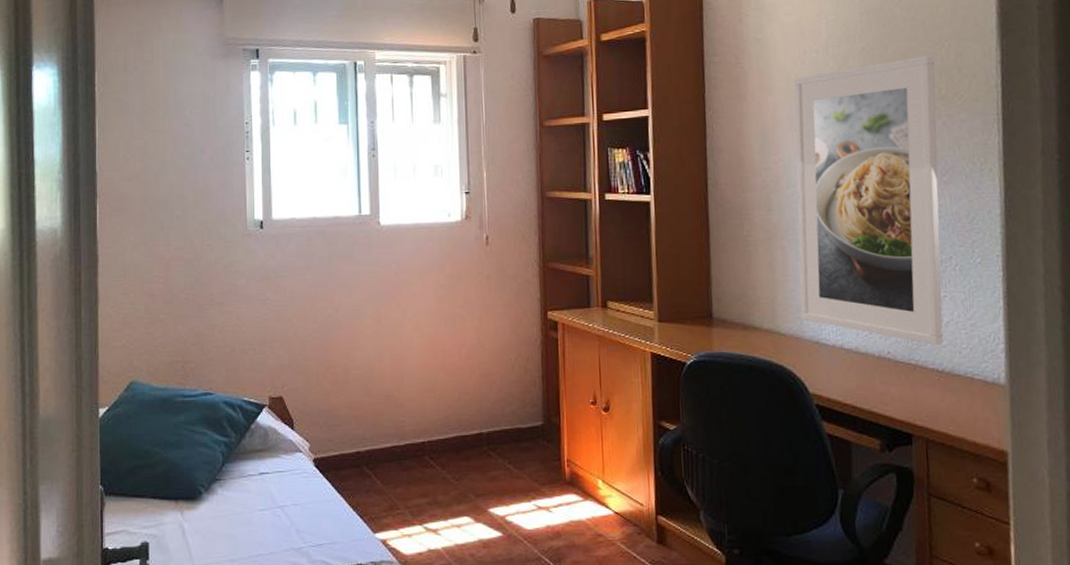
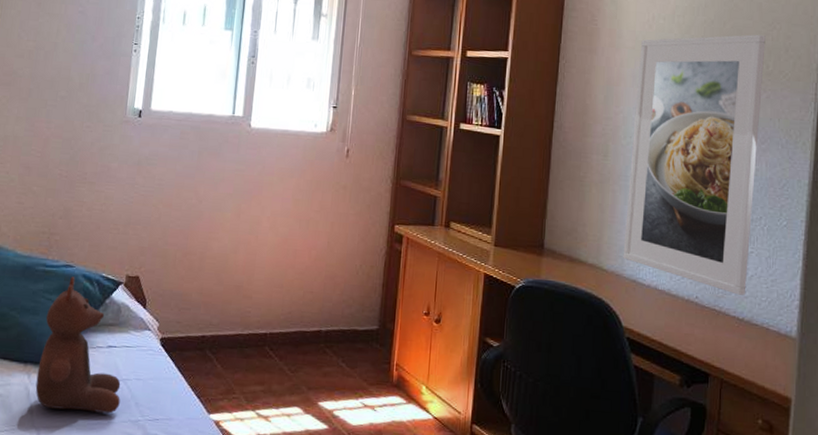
stuffed bear: none [190,404,280,544] -> present [35,276,121,414]

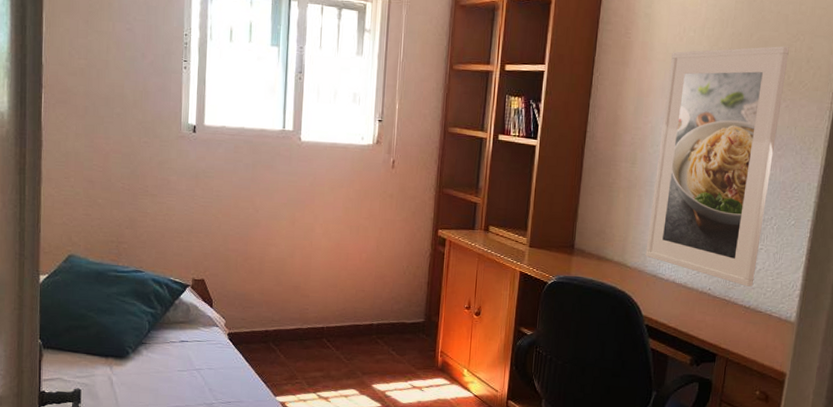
stuffed bear: present [35,276,121,414] -> none [118,280,195,398]

